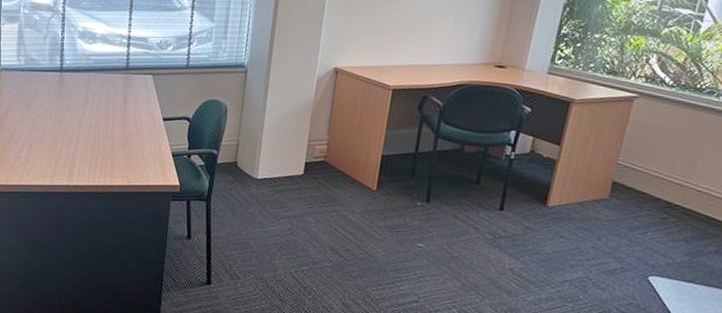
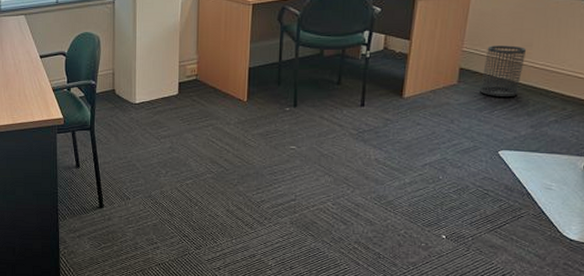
wastebasket: none [633,161,690,219] -> present [480,45,527,96]

